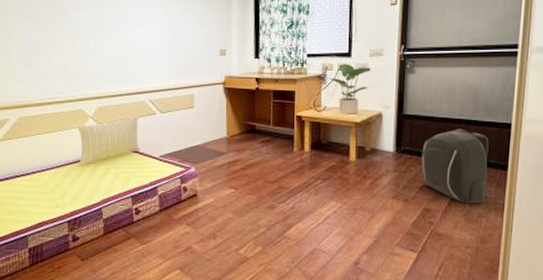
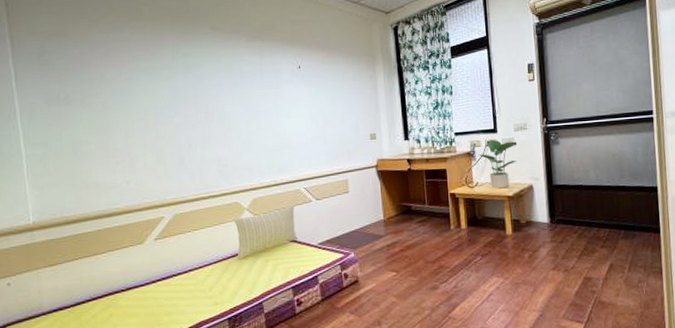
backpack: present [421,129,493,204] -> none [575,195,650,270]

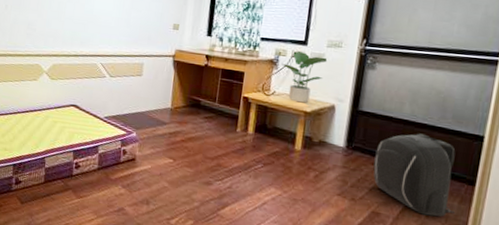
pillow: present [233,204,299,260] -> none [30,76,89,116]
backpack: none [575,195,650,270] -> present [373,133,455,217]

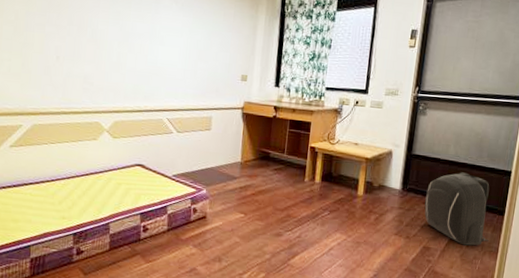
potted plant: present [282,50,328,103] -> none [345,99,386,150]

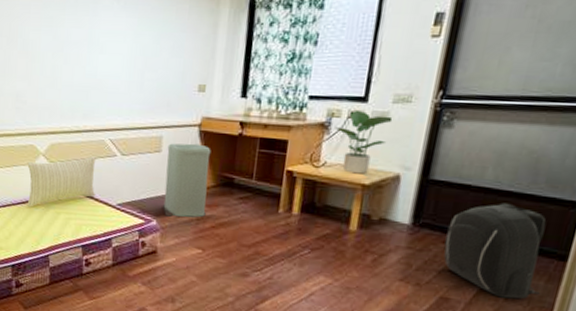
pillow: none [90,133,155,179] -> present [27,156,96,207]
laundry basket: none [212,123,252,186] -> present [163,143,211,218]
potted plant: none [345,99,386,150] -> present [335,109,393,174]

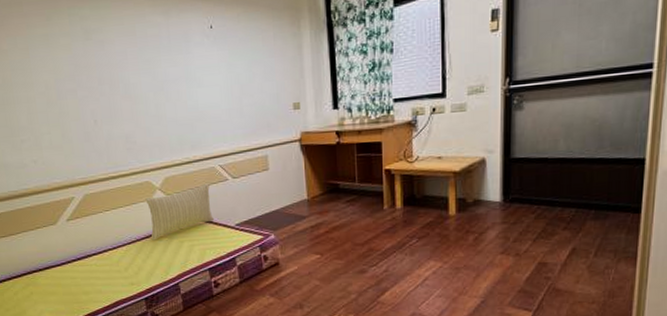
laundry basket: present [163,143,211,218] -> none [274,157,318,229]
potted plant: present [335,109,393,174] -> none [421,105,470,164]
backpack: present [443,203,546,299] -> none [534,169,623,255]

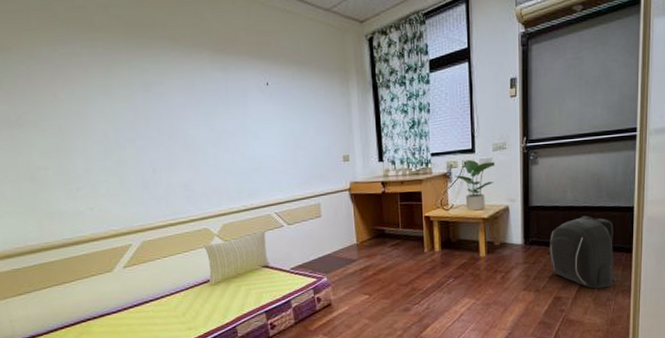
potted plant: none [421,105,470,164] -> present [455,159,495,211]
backpack: none [534,169,623,255] -> present [550,216,620,289]

